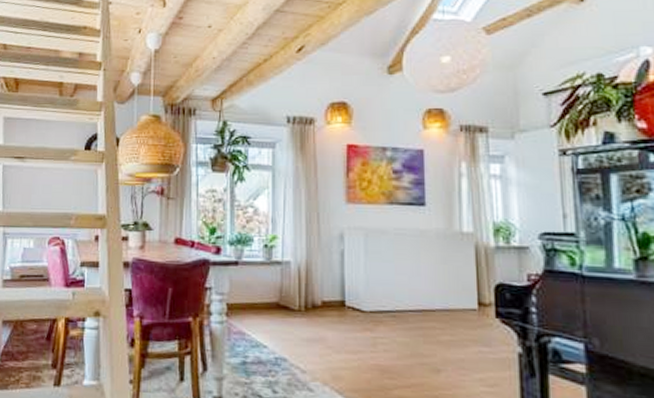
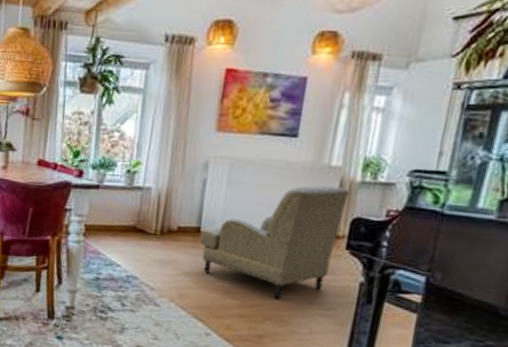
armchair: none [345,252,486,378] -> present [199,185,349,301]

